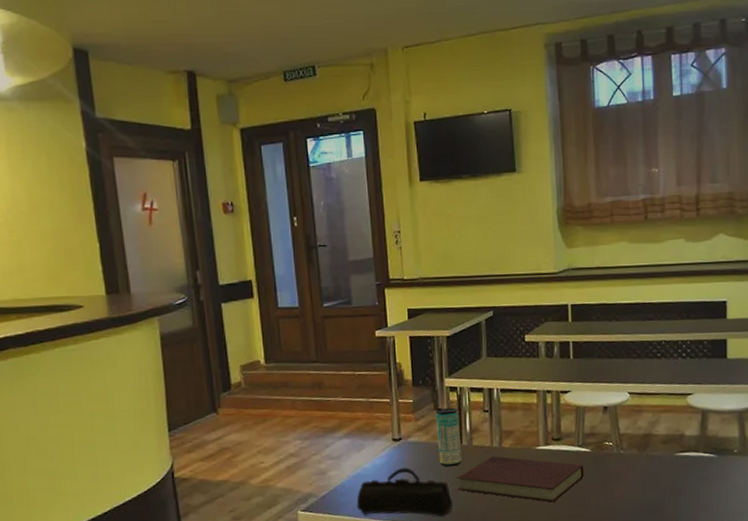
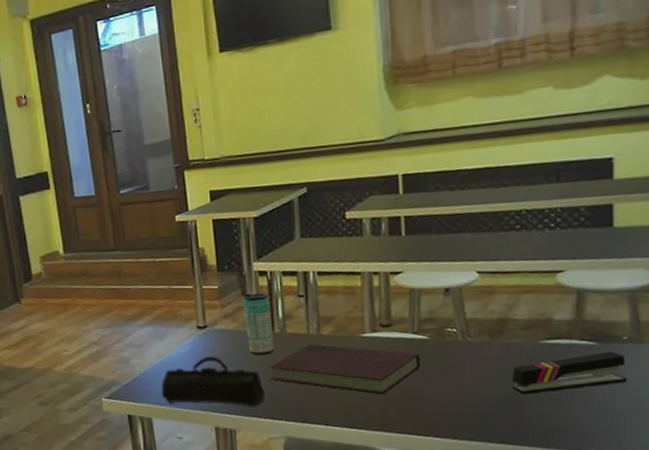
stapler: none [655,462,738,500] -> present [512,351,627,395]

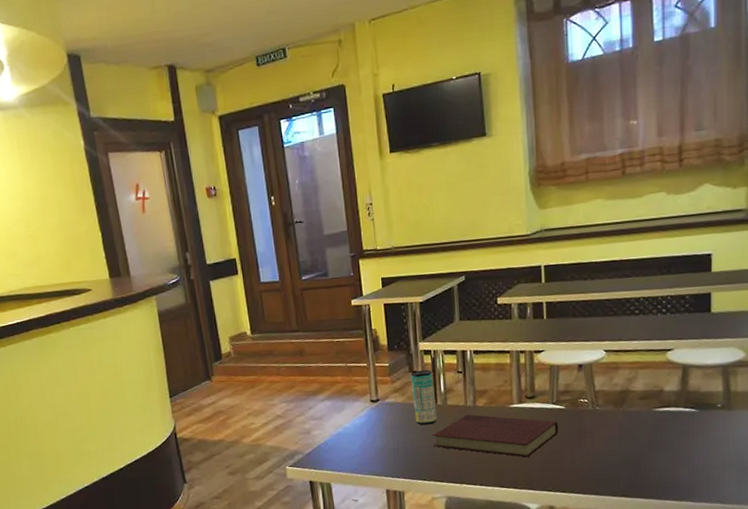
pencil case: present [161,356,266,407] -> none [339,426,430,471]
stapler: present [512,351,627,395] -> none [632,416,721,455]

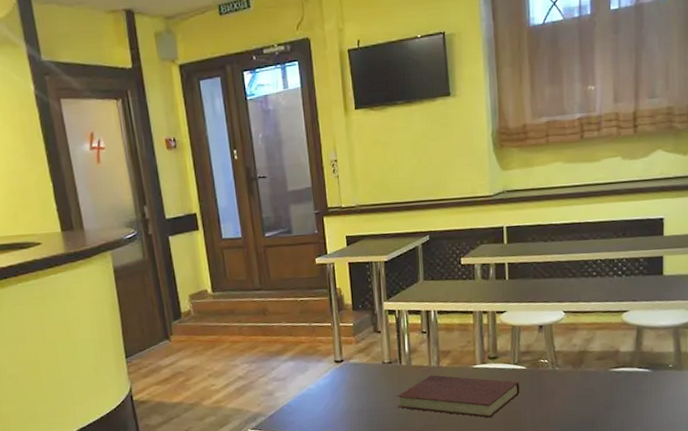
beverage can: present [410,369,438,426] -> none [375,330,402,386]

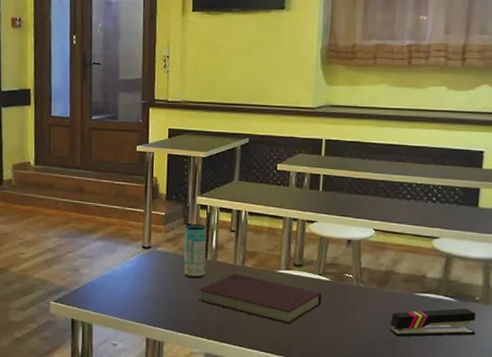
beverage can: none [375,330,402,386] -> present [183,223,207,279]
stapler: none [589,376,672,414] -> present [390,308,476,337]

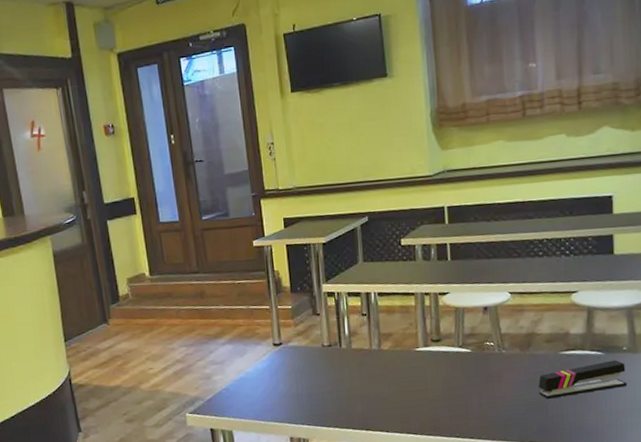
beverage can: present [183,223,207,279] -> none [314,312,342,370]
notebook: present [198,274,322,324] -> none [337,358,465,403]

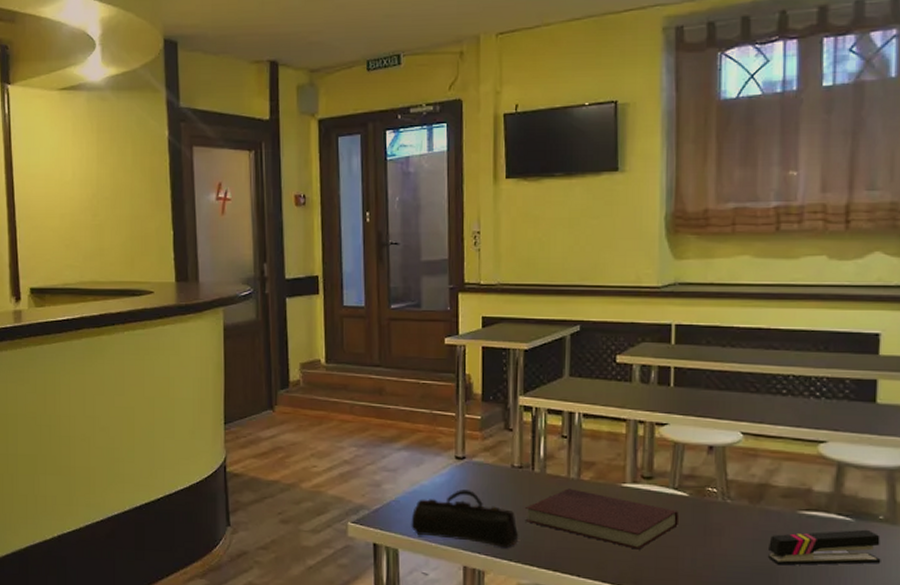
pencil case: none [241,371,335,417] -> present [411,489,519,549]
notebook: none [337,358,465,403] -> present [525,488,679,550]

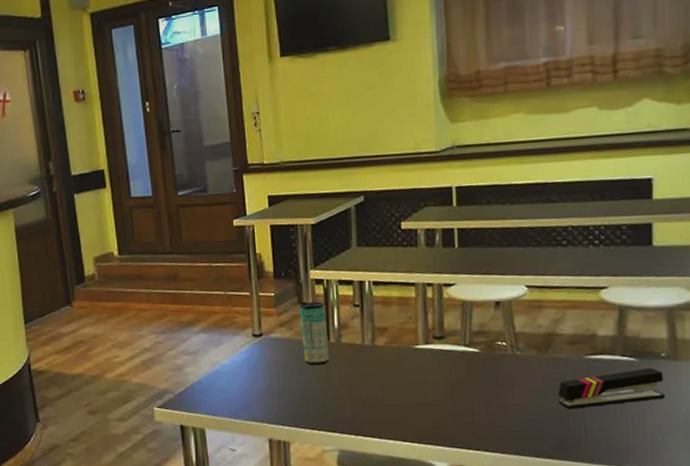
pencil case: present [411,489,519,549] -> none [214,365,320,418]
beverage can: none [505,429,533,495] -> present [299,301,330,366]
notebook: present [525,488,679,550] -> none [324,355,471,407]

